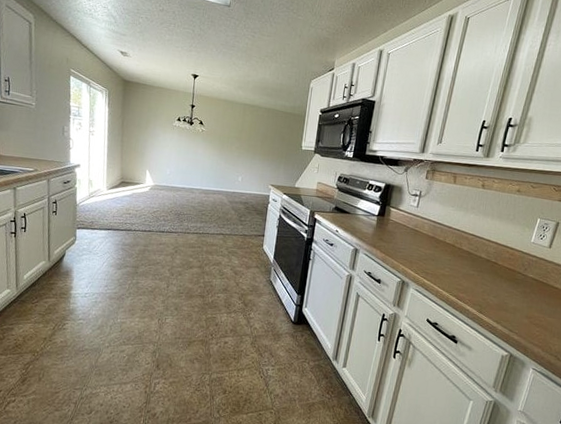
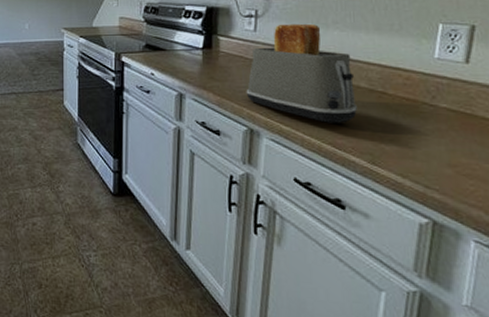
toaster: none [403,204,479,282] -> present [246,23,357,123]

